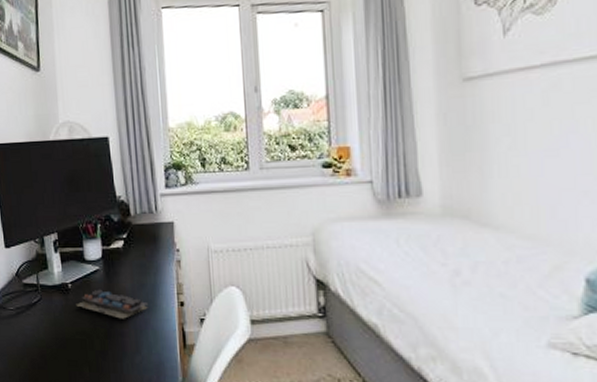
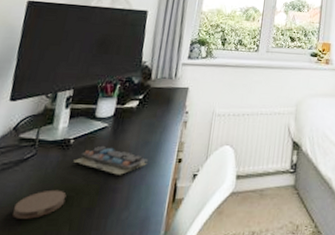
coaster: none [36,332,79,359] -> present [12,189,67,219]

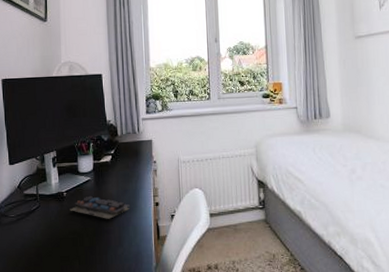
coaster: present [12,189,67,219] -> none [33,233,71,257]

